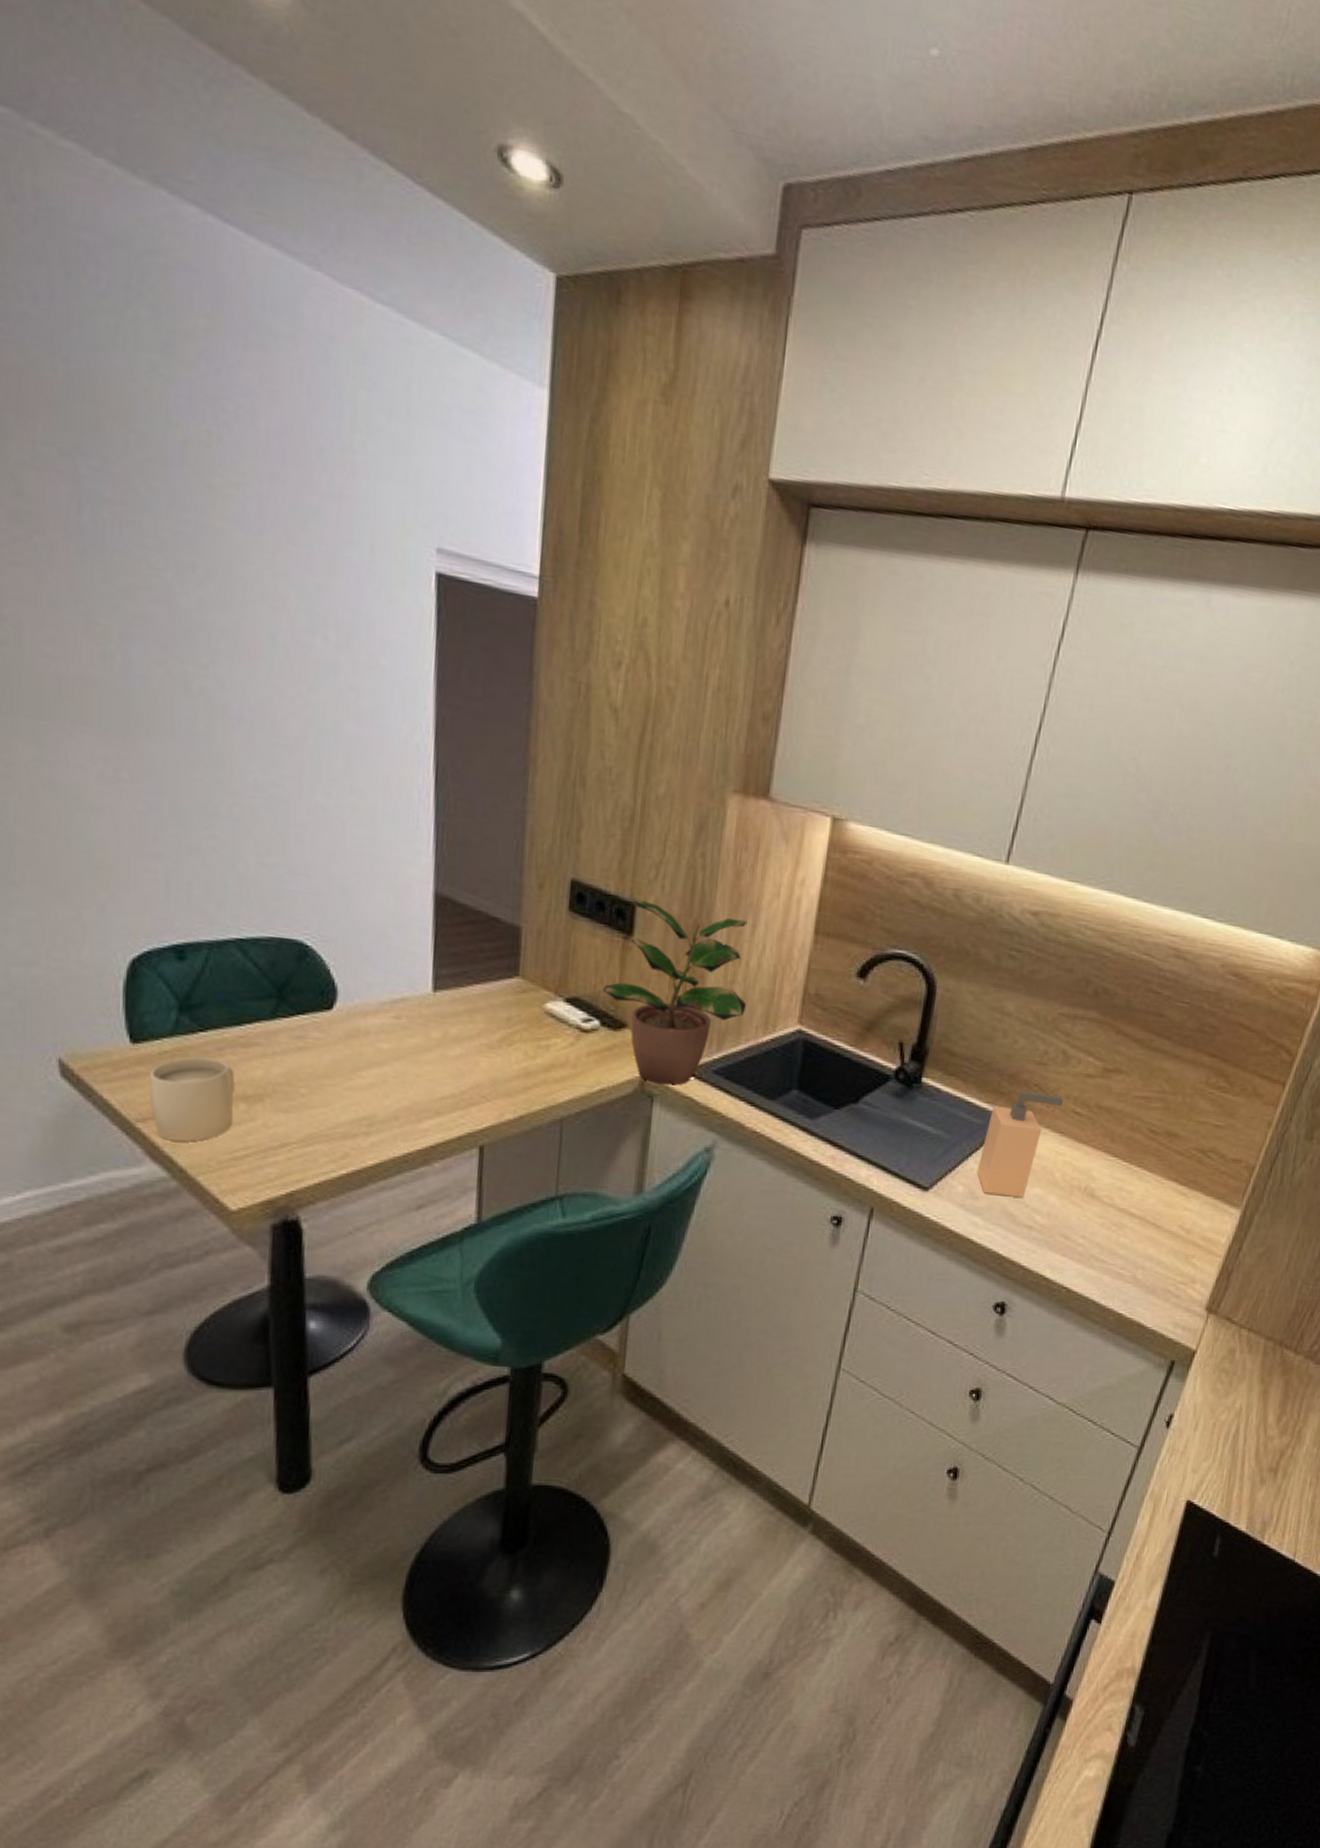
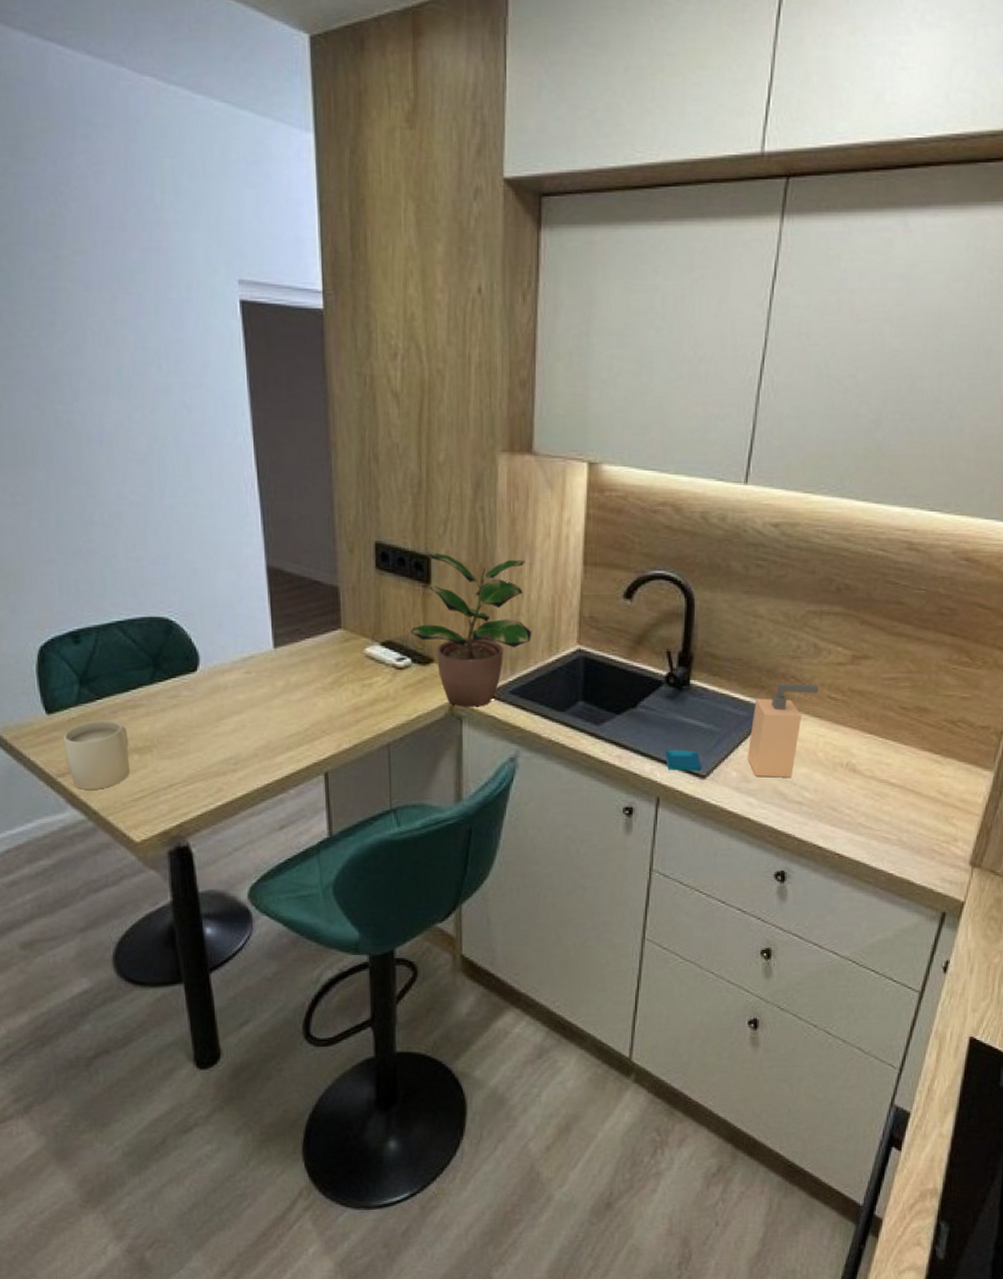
sponge: none [885,1154,926,1183] -> present [665,749,702,772]

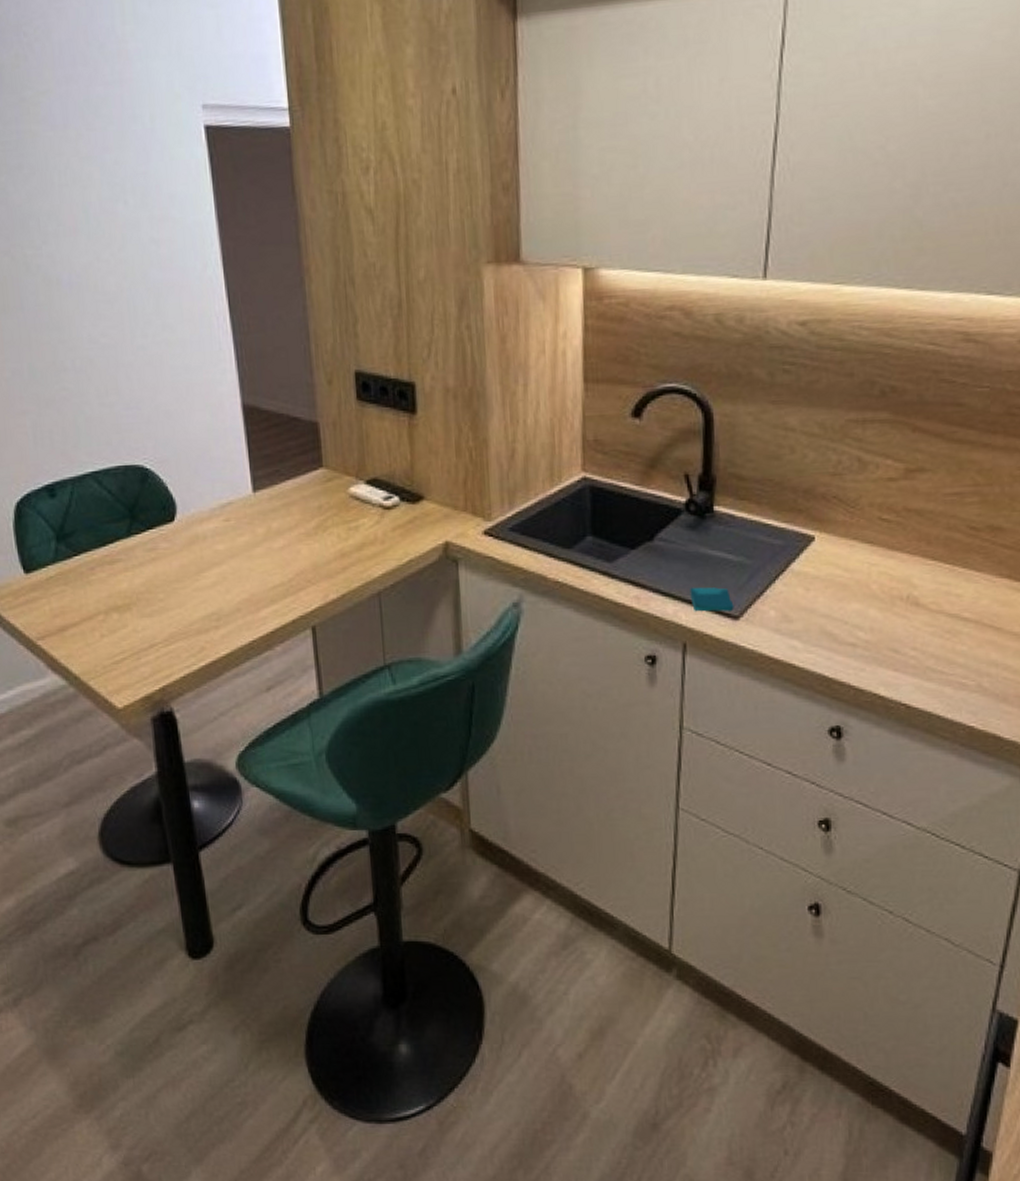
mug: present [63,720,129,790] -> none [41,577,109,653]
potted plant: present [411,552,532,708] -> none [397,378,531,549]
soap dispenser: present [747,683,819,778] -> none [786,504,868,616]

